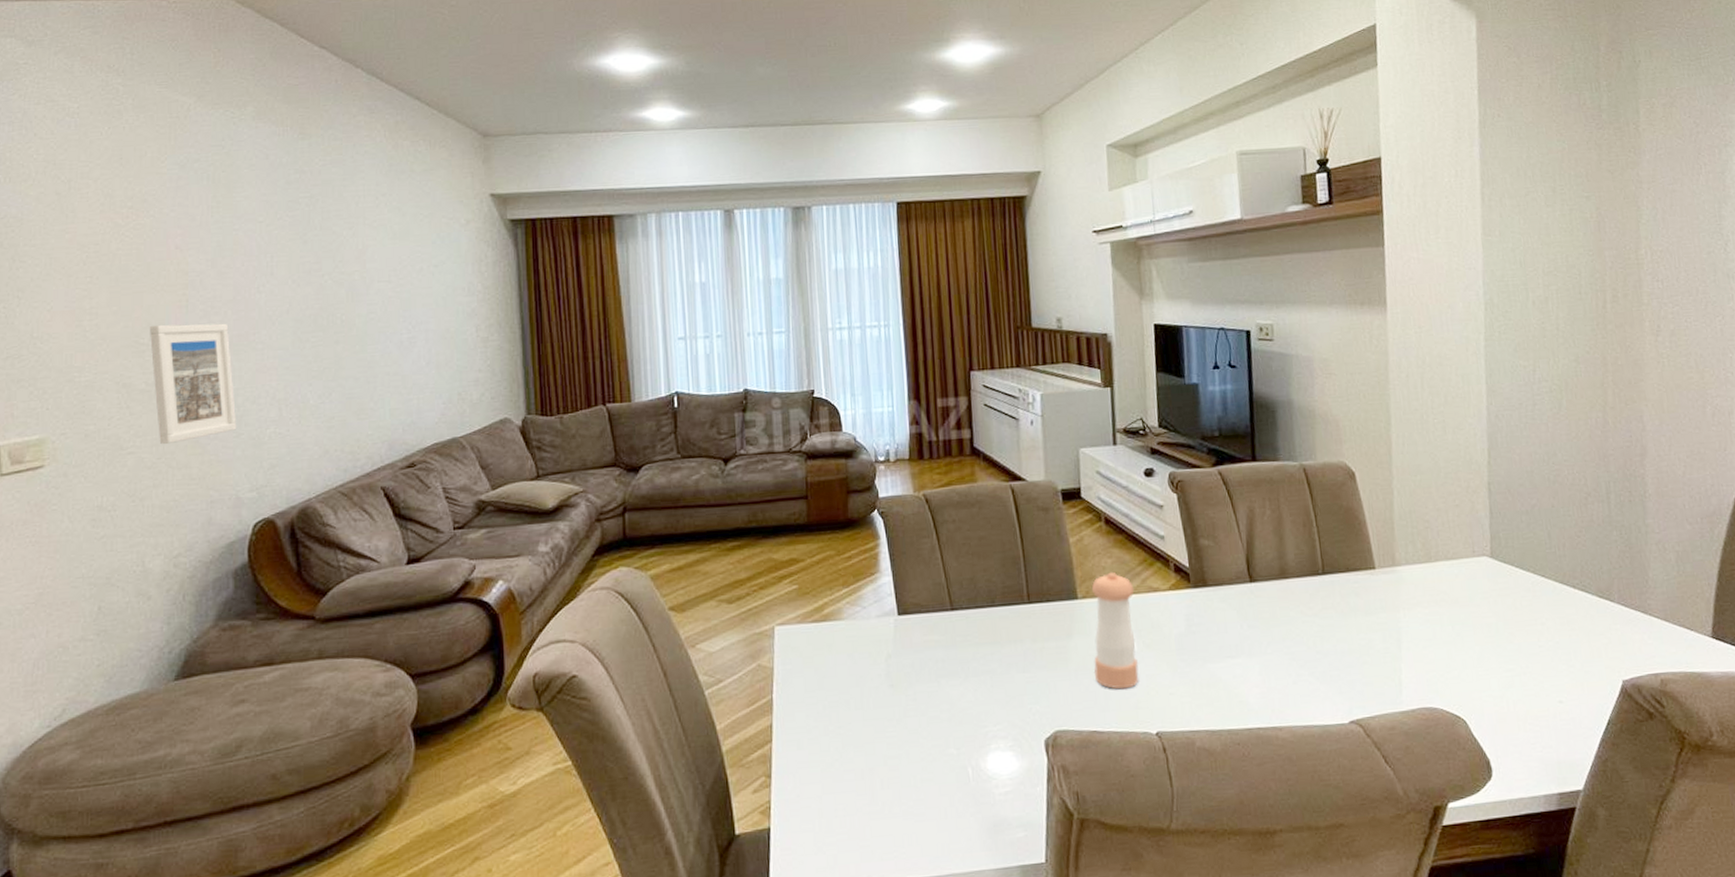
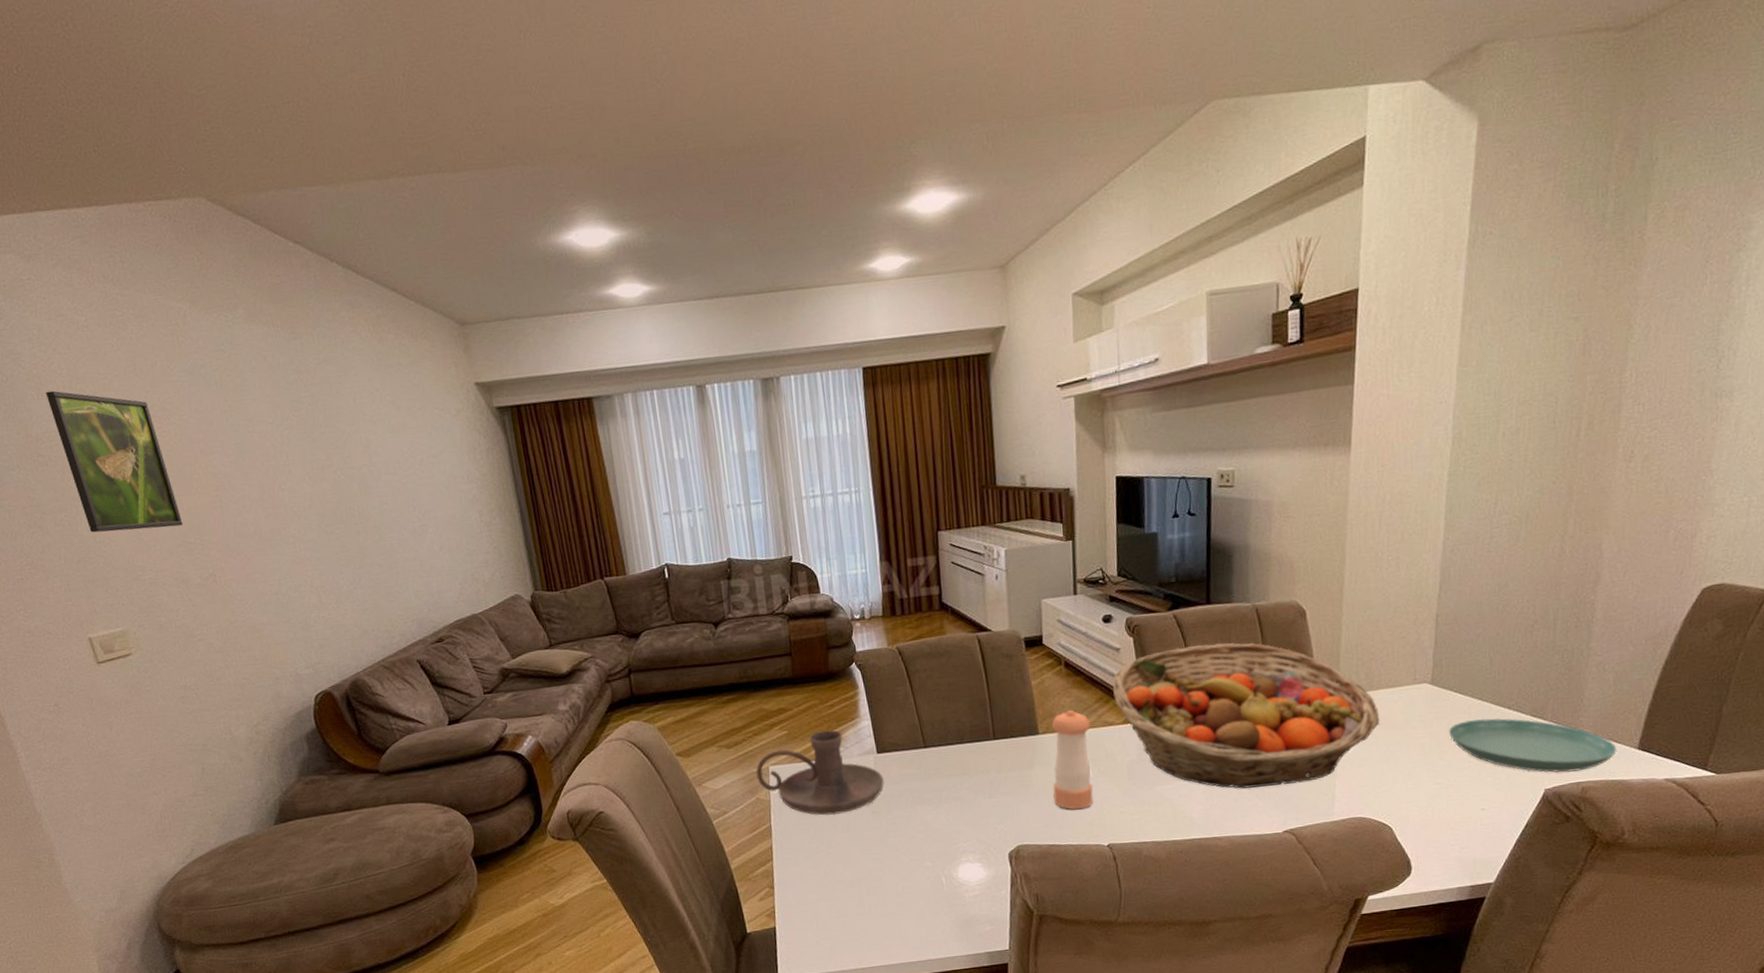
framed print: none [15,175,139,328] -> present [46,390,184,533]
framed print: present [150,323,237,444] -> none [194,520,286,631]
candle holder: none [759,585,905,688] -> present [756,730,884,816]
fruit basket: none [1156,504,1443,670] -> present [1112,642,1380,789]
saucer: none [1514,597,1691,662] -> present [1448,718,1617,773]

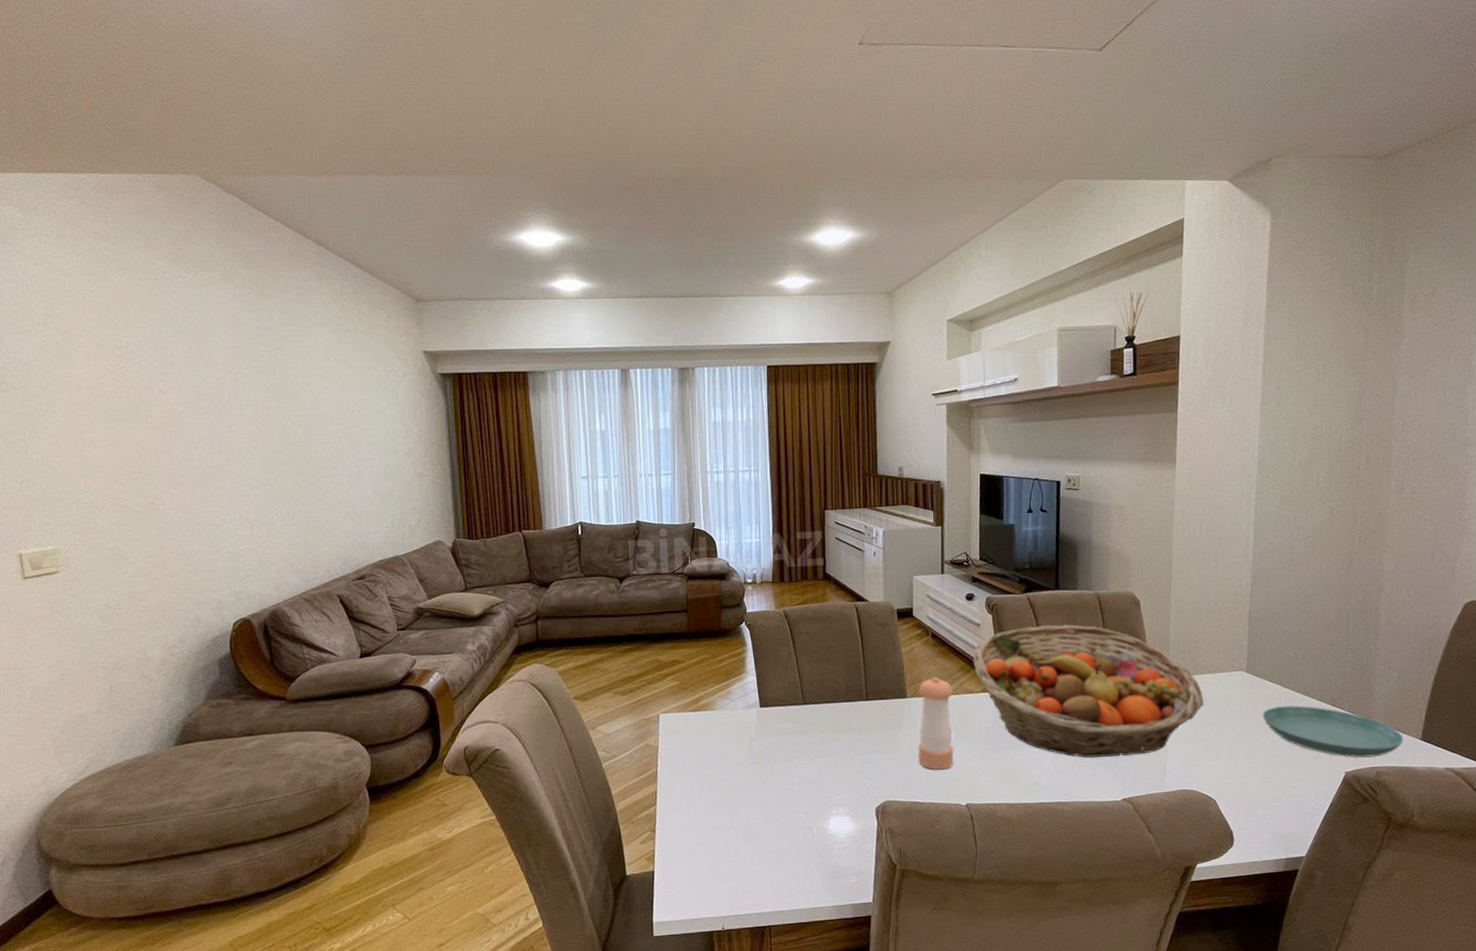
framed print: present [46,390,184,533] -> none [20,326,131,457]
candle holder: present [756,730,884,816] -> none [647,683,765,764]

